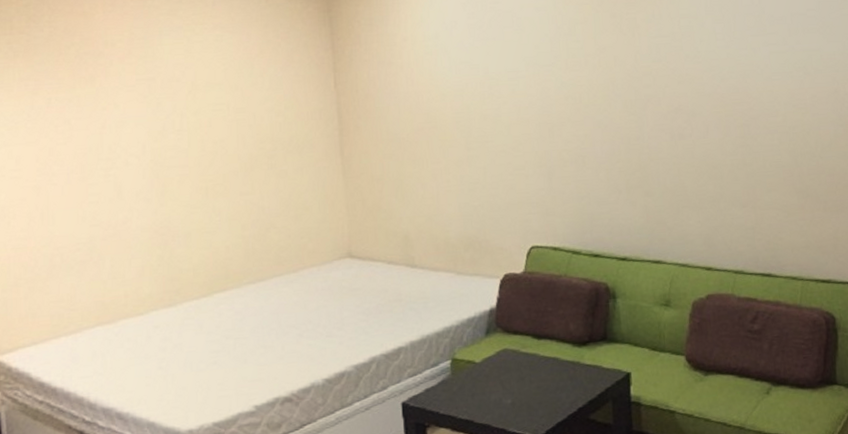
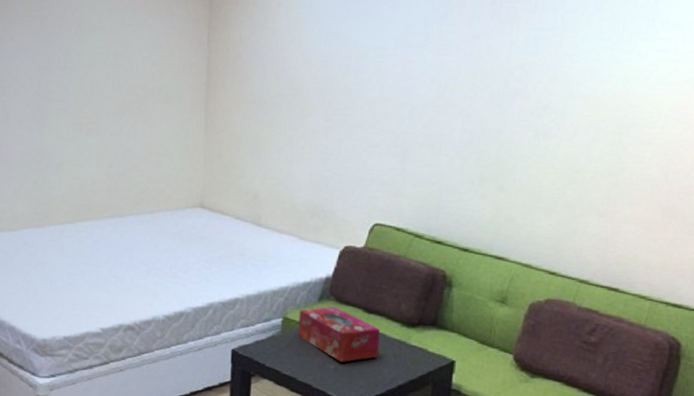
tissue box: none [467,338,554,395] -> present [298,306,380,362]

